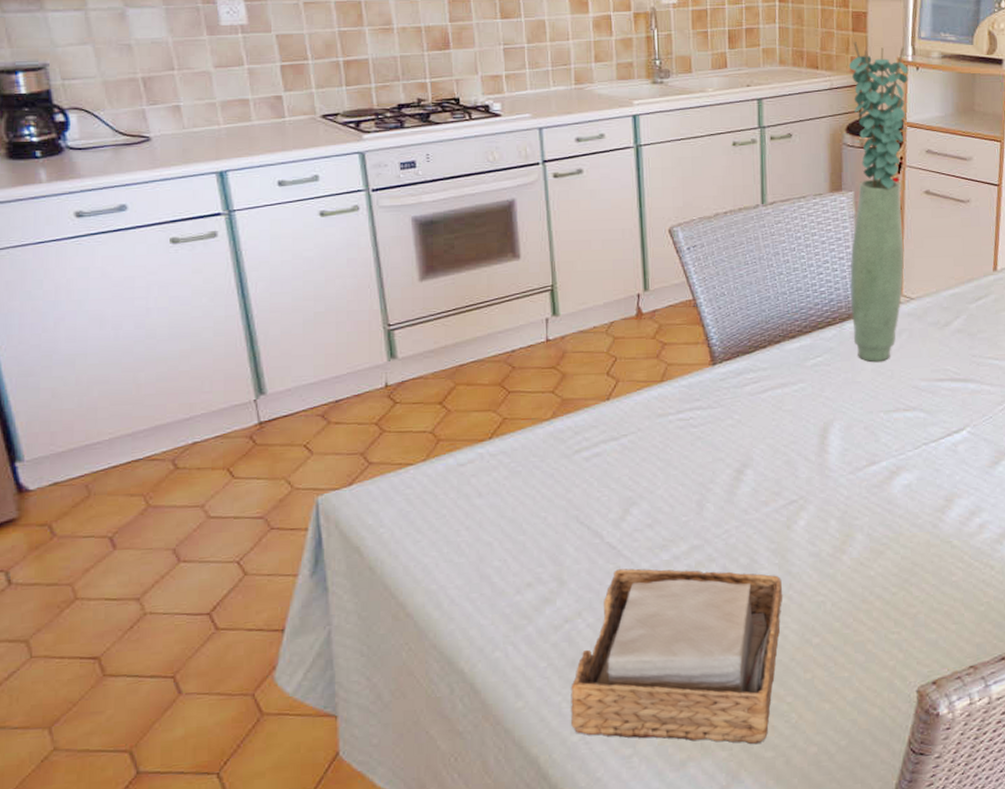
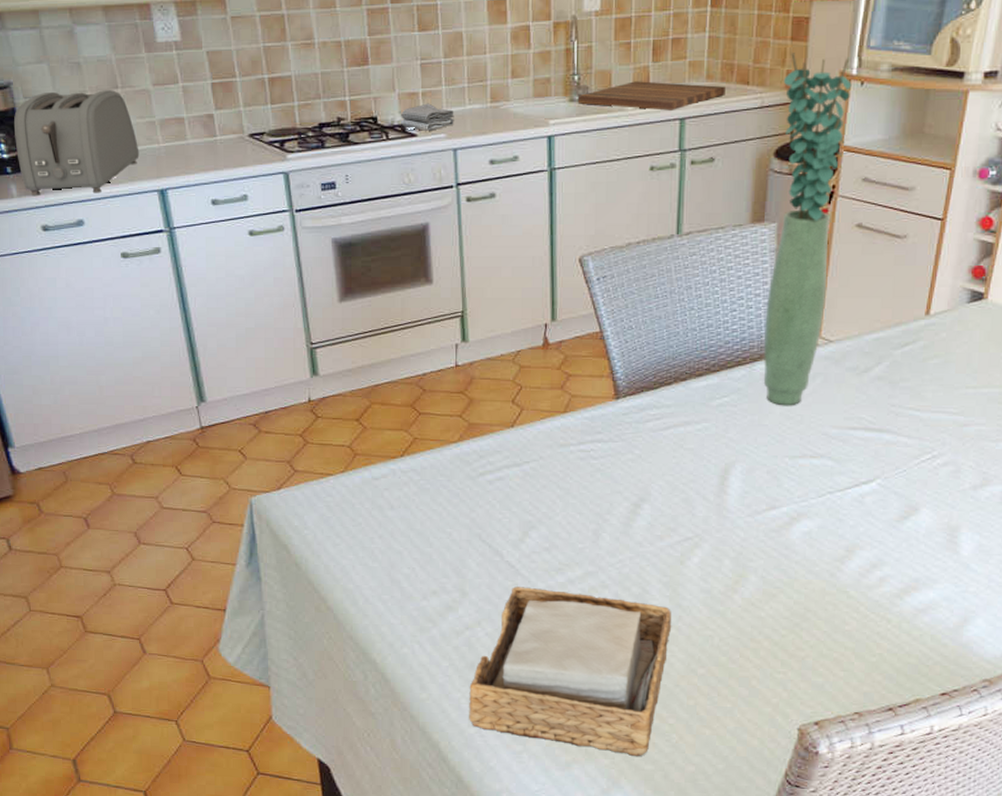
toaster: none [48,72,196,181] -> present [14,90,140,197]
towel: none [484,85,539,111] -> present [401,103,454,131]
cutting board: none [660,65,798,92] -> present [577,81,726,111]

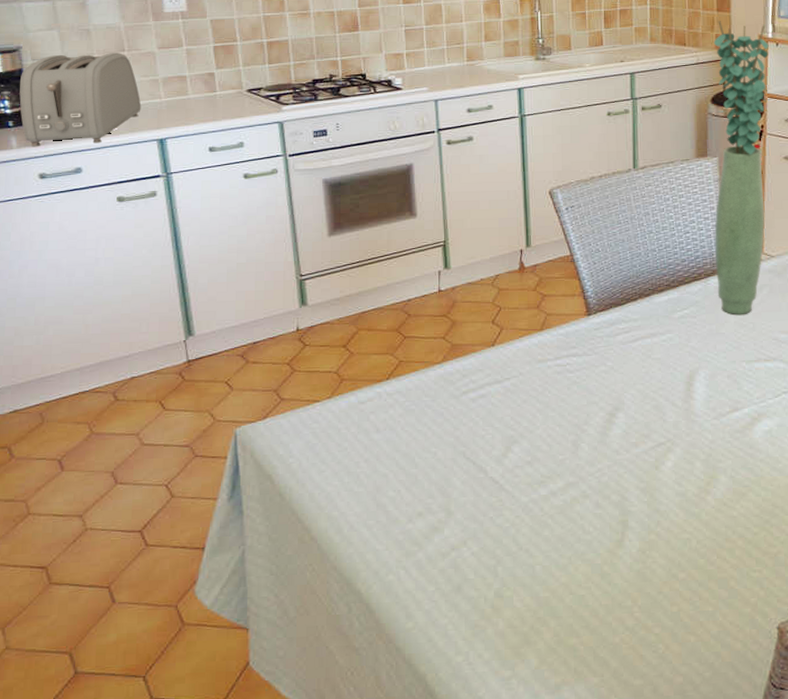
towel: present [401,103,454,131] -> none [387,62,435,85]
napkin holder: present [469,587,672,757] -> none [456,502,652,672]
cutting board: present [577,81,726,111] -> none [542,43,667,67]

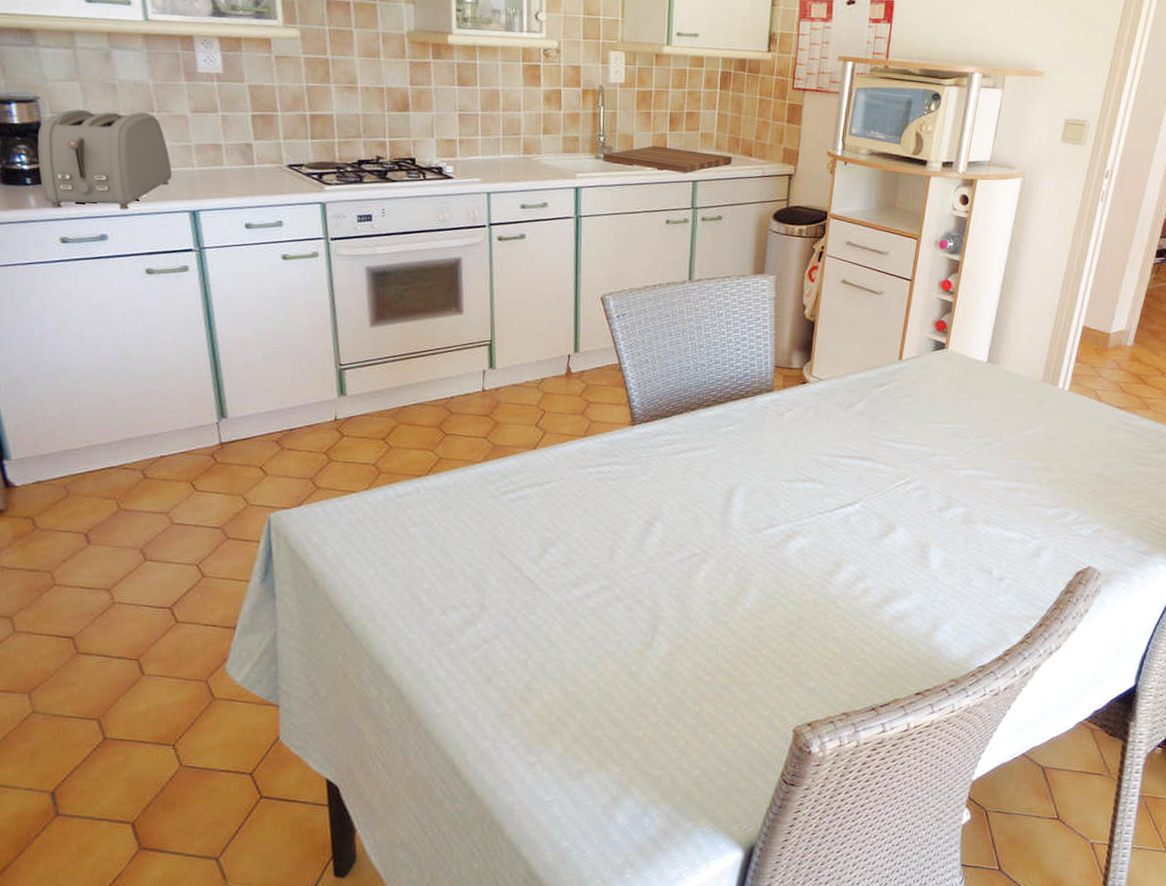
cutting board: none [542,43,667,67] -> present [602,146,732,174]
vase: present [713,21,769,315] -> none [763,133,837,435]

